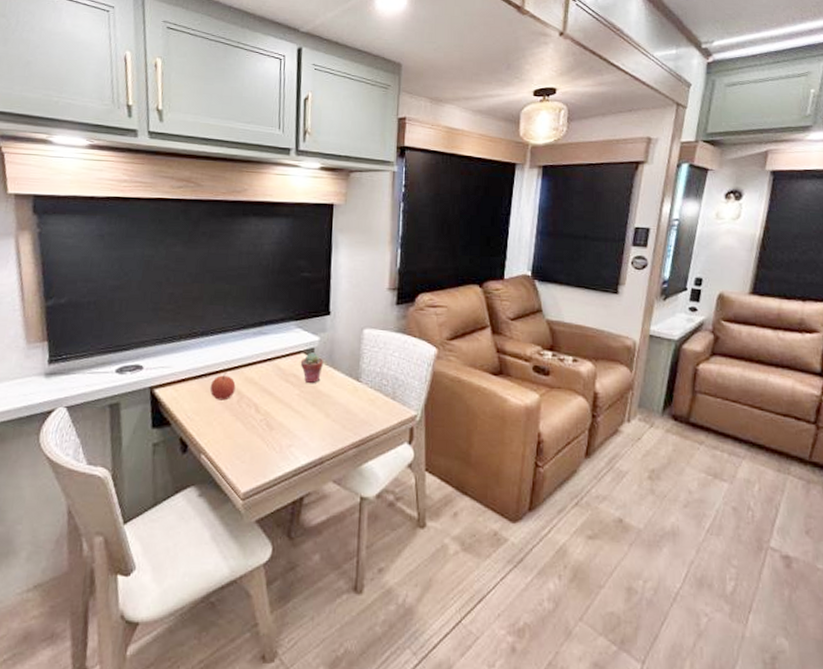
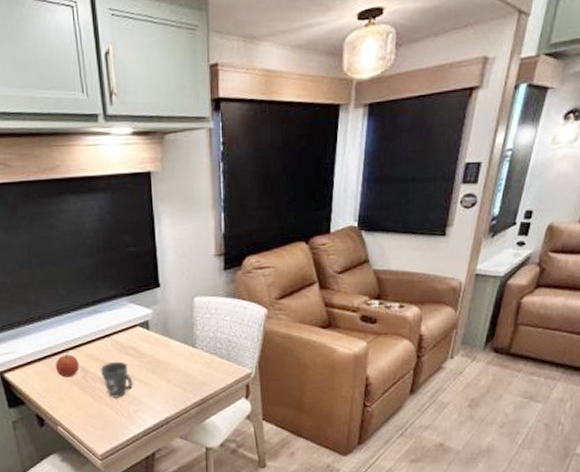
mug: none [257,388,290,429] -> present [100,361,133,398]
potted succulent: present [300,352,323,383] -> none [136,325,159,353]

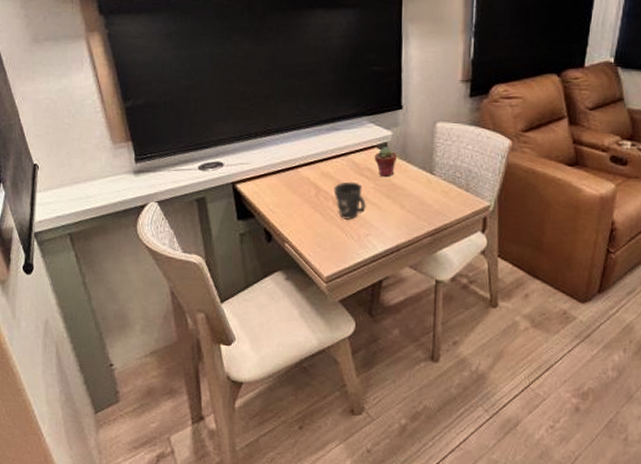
apple: present [55,352,80,378] -> none [288,168,313,194]
potted succulent: none [136,325,159,353] -> present [374,147,397,176]

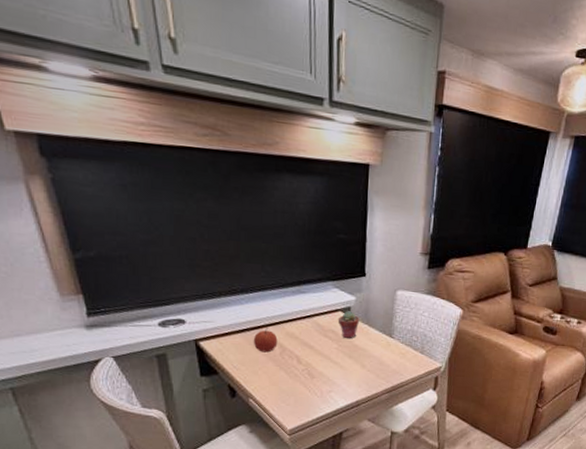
apple: none [288,168,313,194] -> present [253,328,278,353]
mug: present [333,181,366,220] -> none [298,342,329,377]

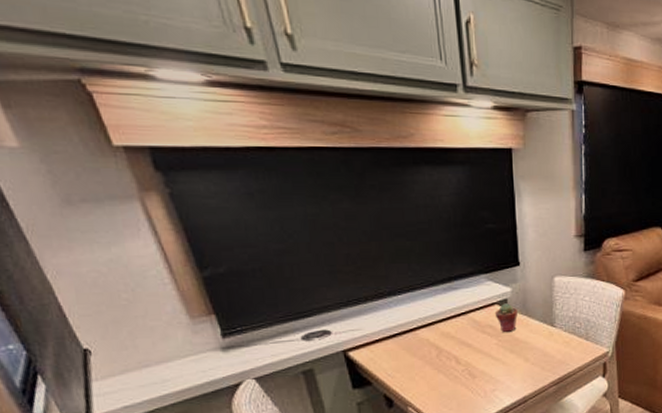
apple: present [253,328,278,353] -> none [406,330,433,357]

